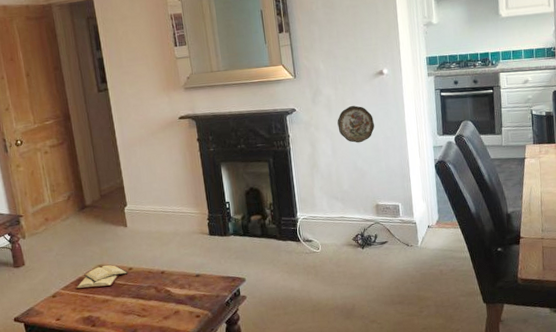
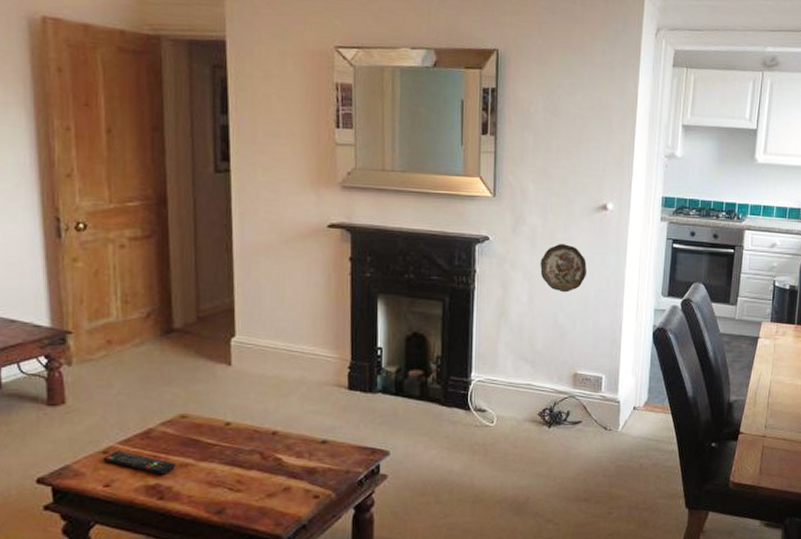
remote control: none [53,294,101,309] -> present [103,451,176,475]
diary: present [75,265,128,289] -> none [140,415,224,446]

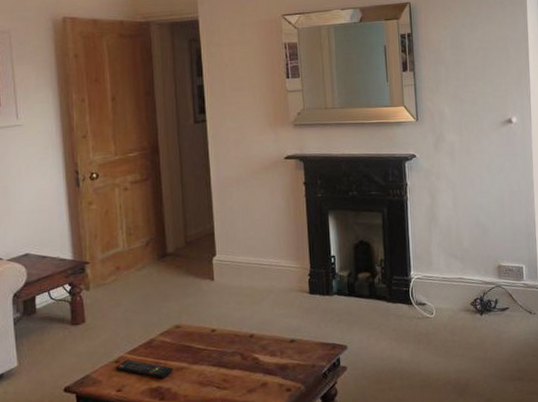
decorative plate: present [540,244,587,293] -> none [460,155,500,196]

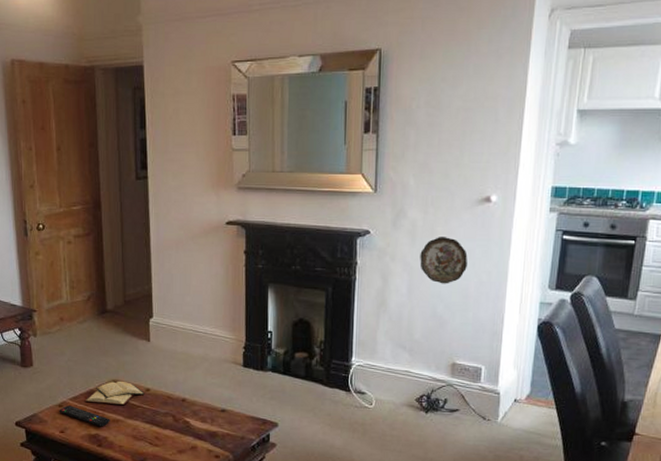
diary: none [144,325,210,353] -> present [84,380,145,406]
decorative plate: none [460,155,500,196] -> present [420,237,468,284]

